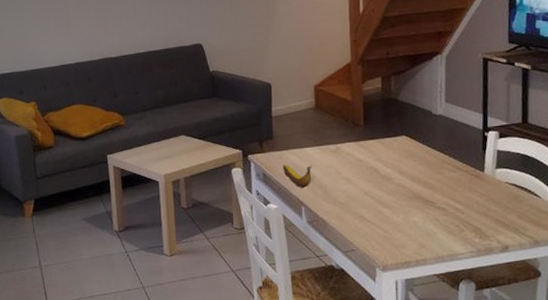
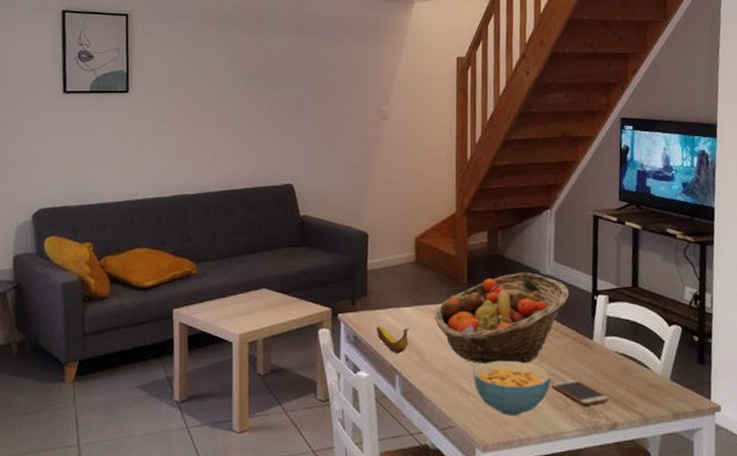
fruit basket: none [335,113,460,196] -> present [435,273,569,365]
cereal bowl: none [371,192,444,240] -> present [472,360,551,415]
smartphone: none [446,208,501,231] -> present [552,380,609,406]

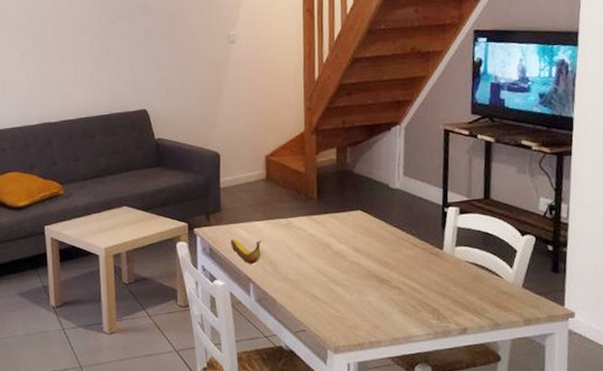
fruit basket: present [435,273,569,365] -> none [286,187,419,274]
cereal bowl: present [472,360,551,415] -> none [323,270,401,320]
smartphone: present [552,380,609,406] -> none [402,288,459,312]

